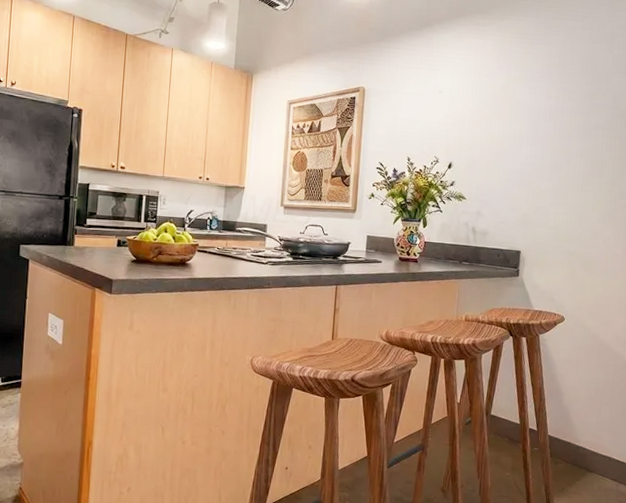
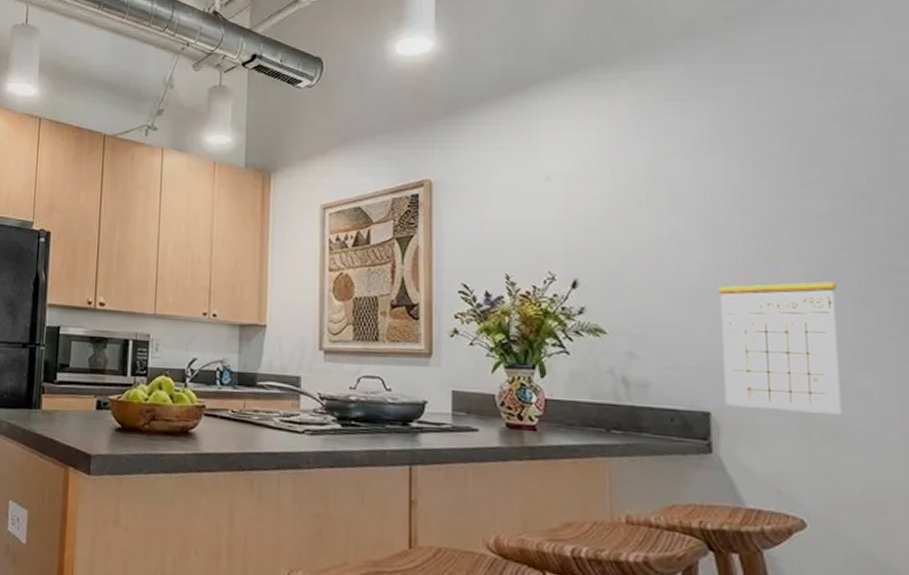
calendar: none [530,152,601,253] -> present [718,256,842,414]

